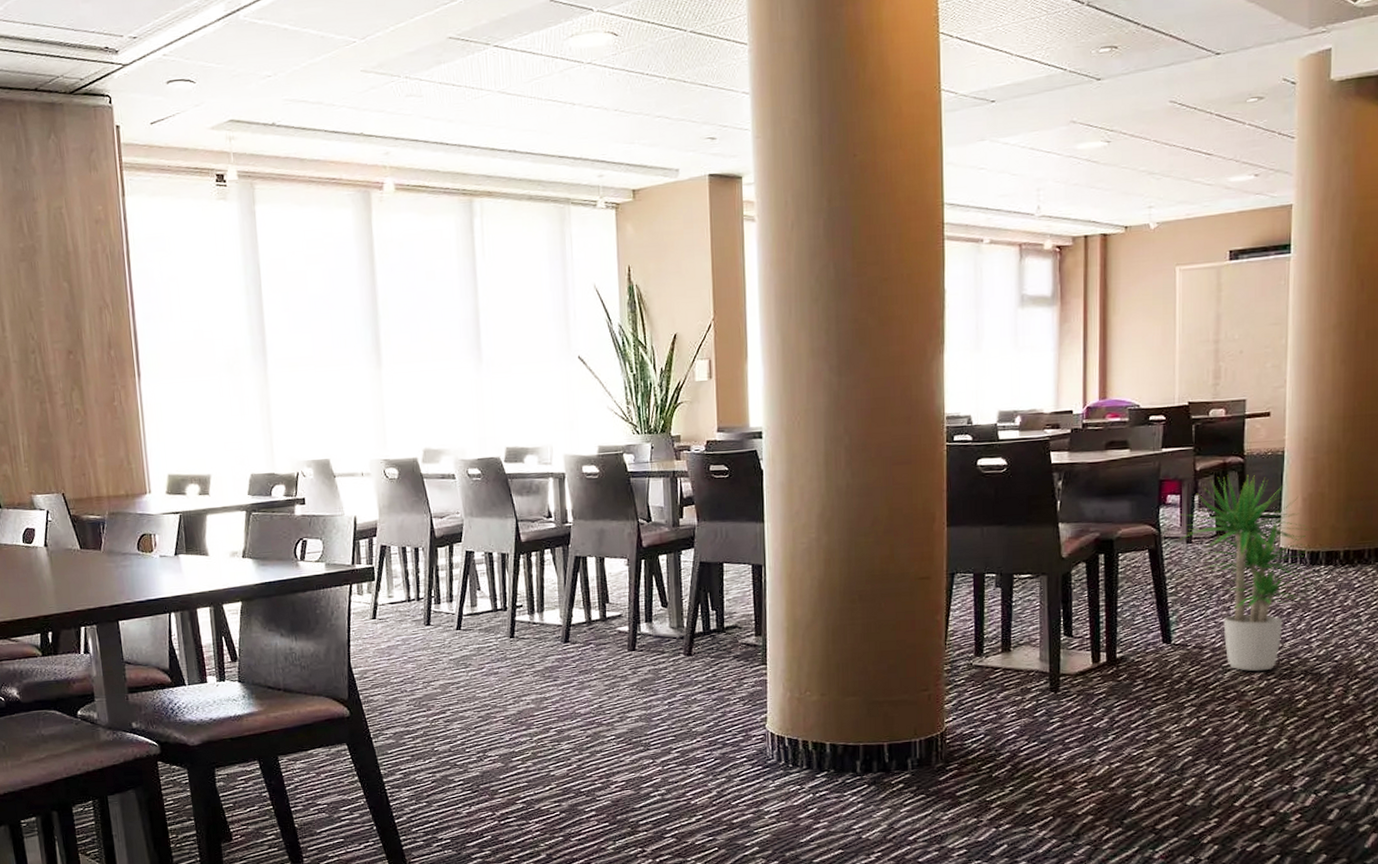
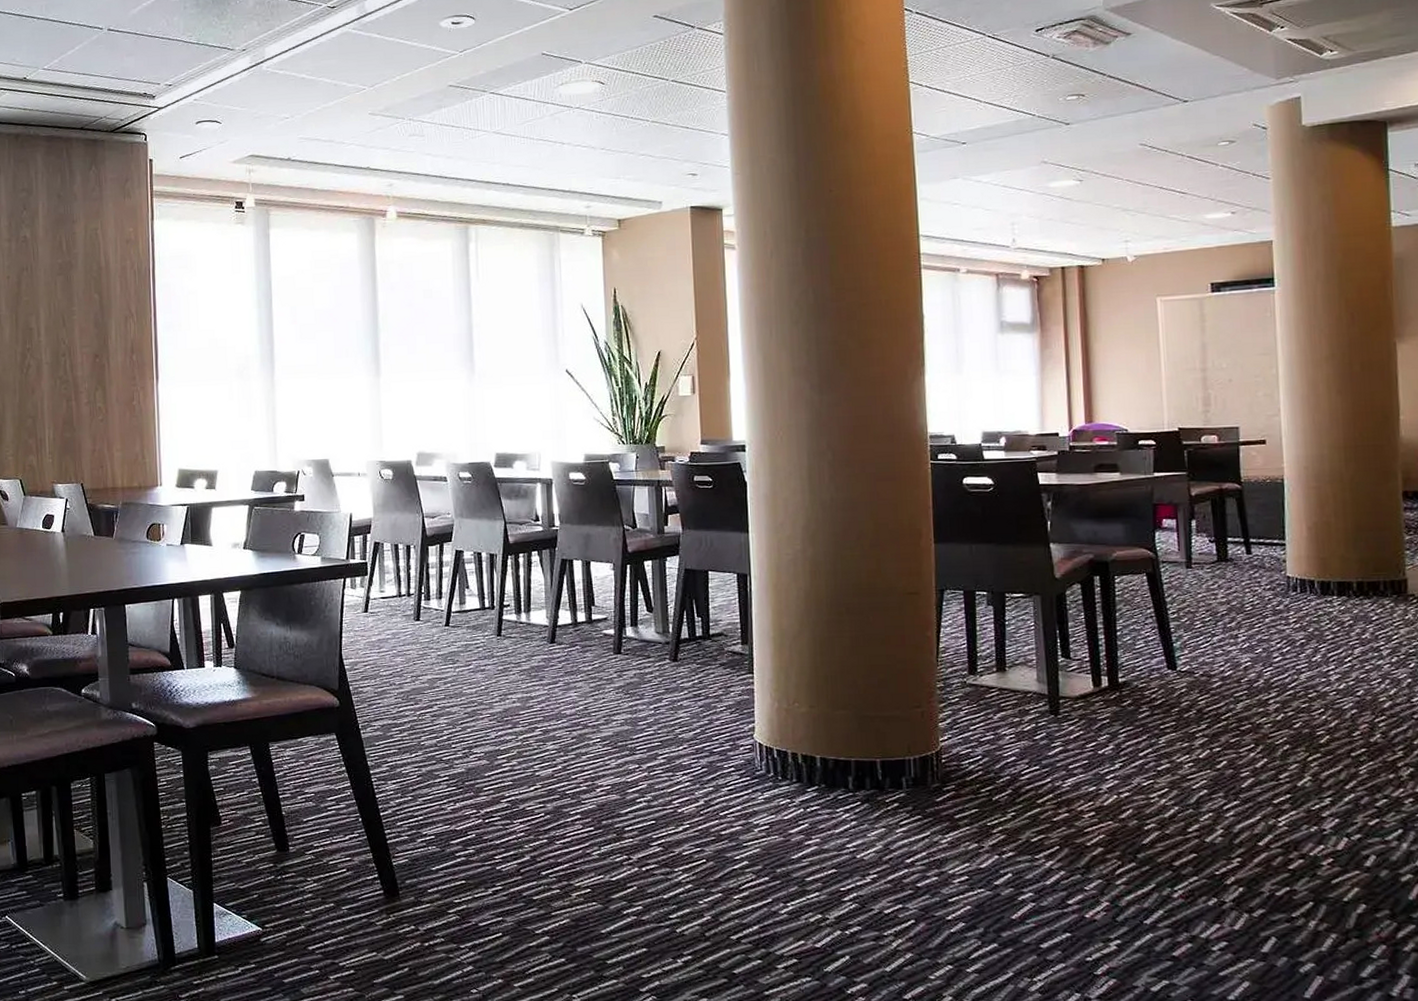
potted plant: present [1180,474,1312,672] -> none [1178,501,1325,703]

